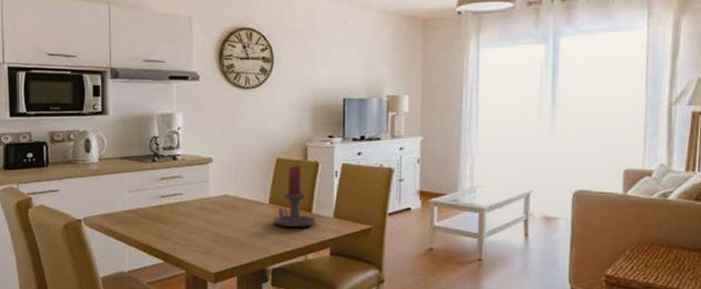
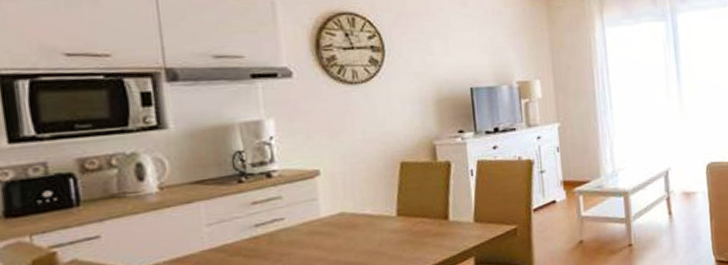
candle holder: present [273,165,317,228] -> none [404,168,455,242]

